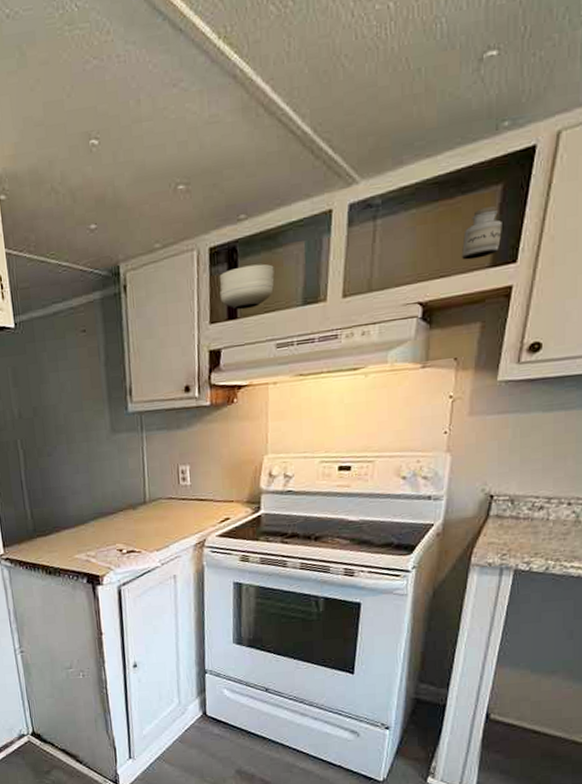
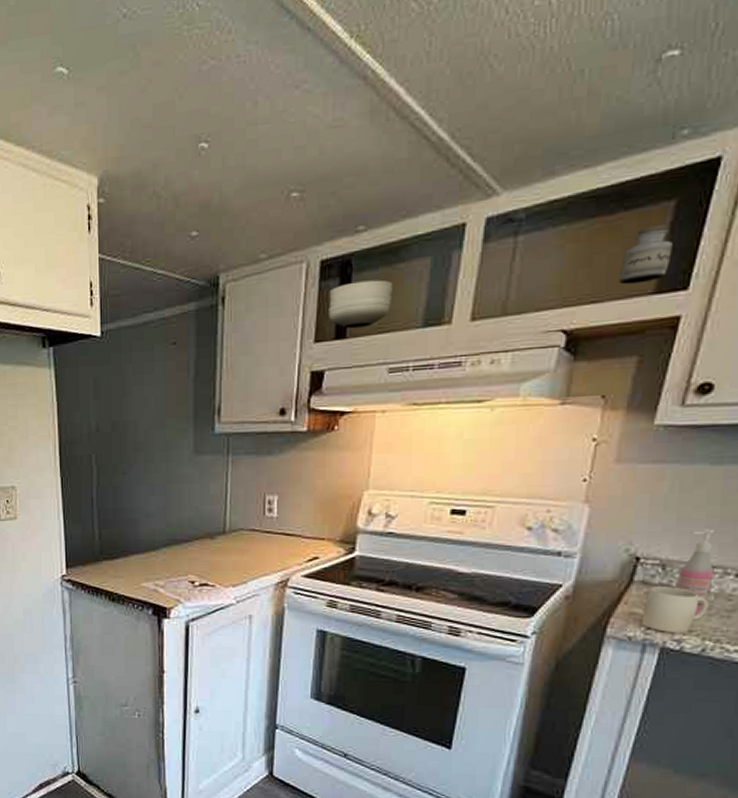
mug: none [498,517,548,557] -> present [642,587,708,634]
soap dispenser: none [523,466,551,540] -> present [675,529,715,616]

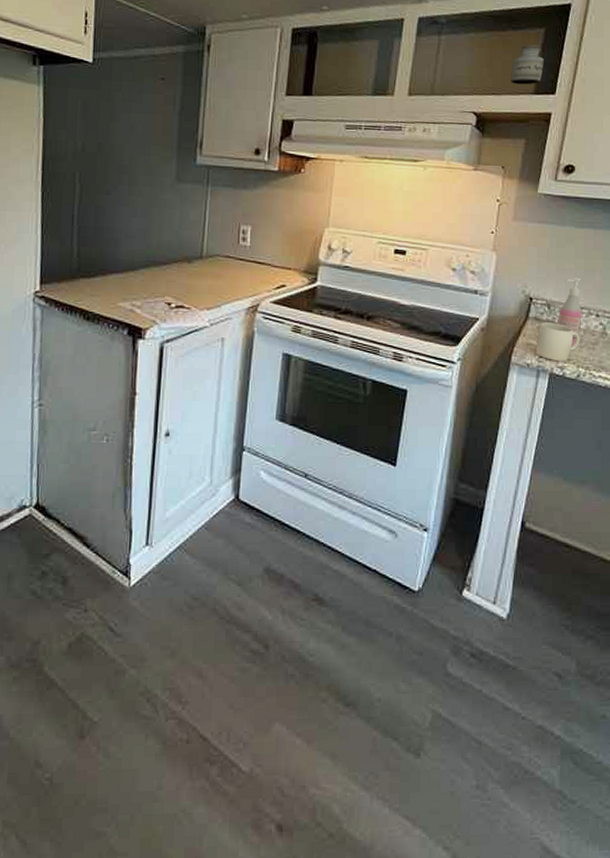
bowl: present [328,280,394,329] -> none [298,50,351,89]

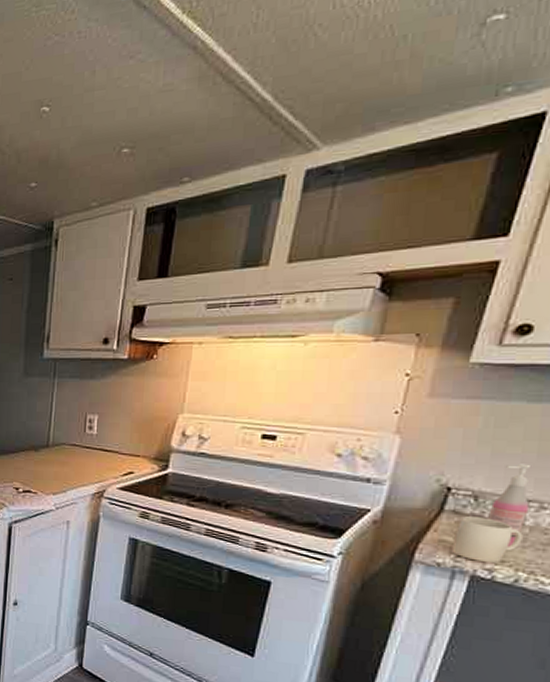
jar: present [510,43,544,85] -> none [436,175,493,231]

